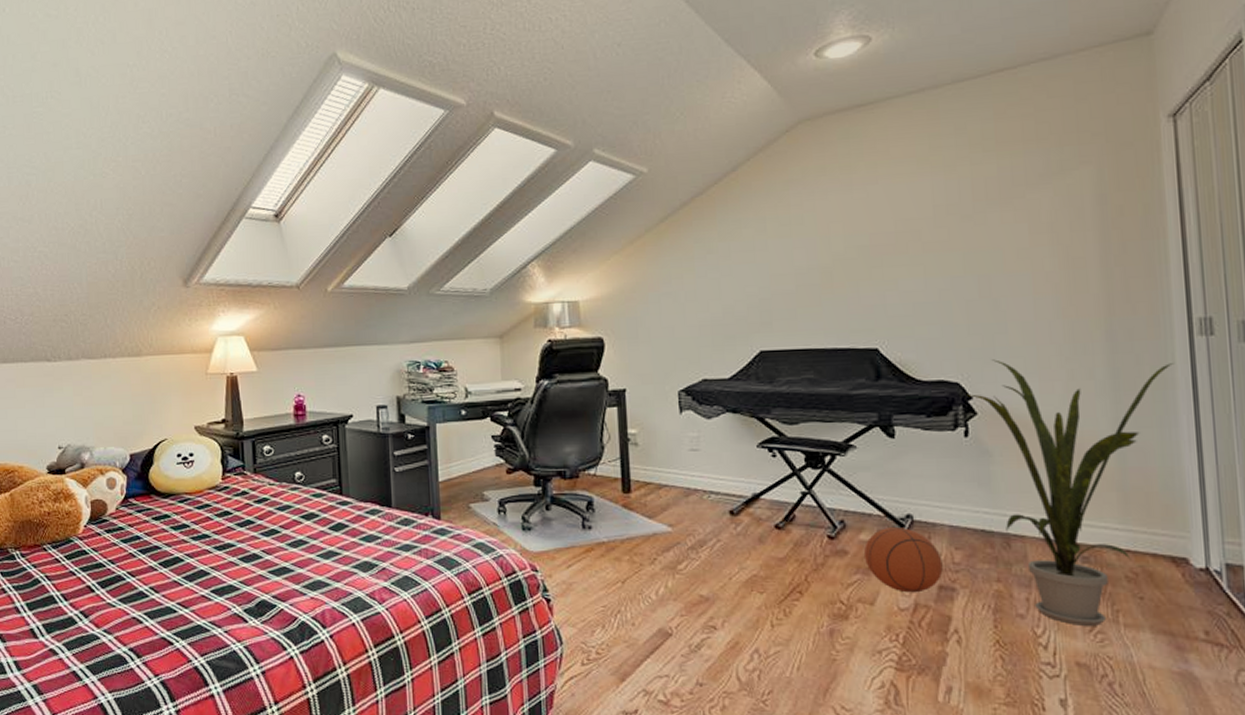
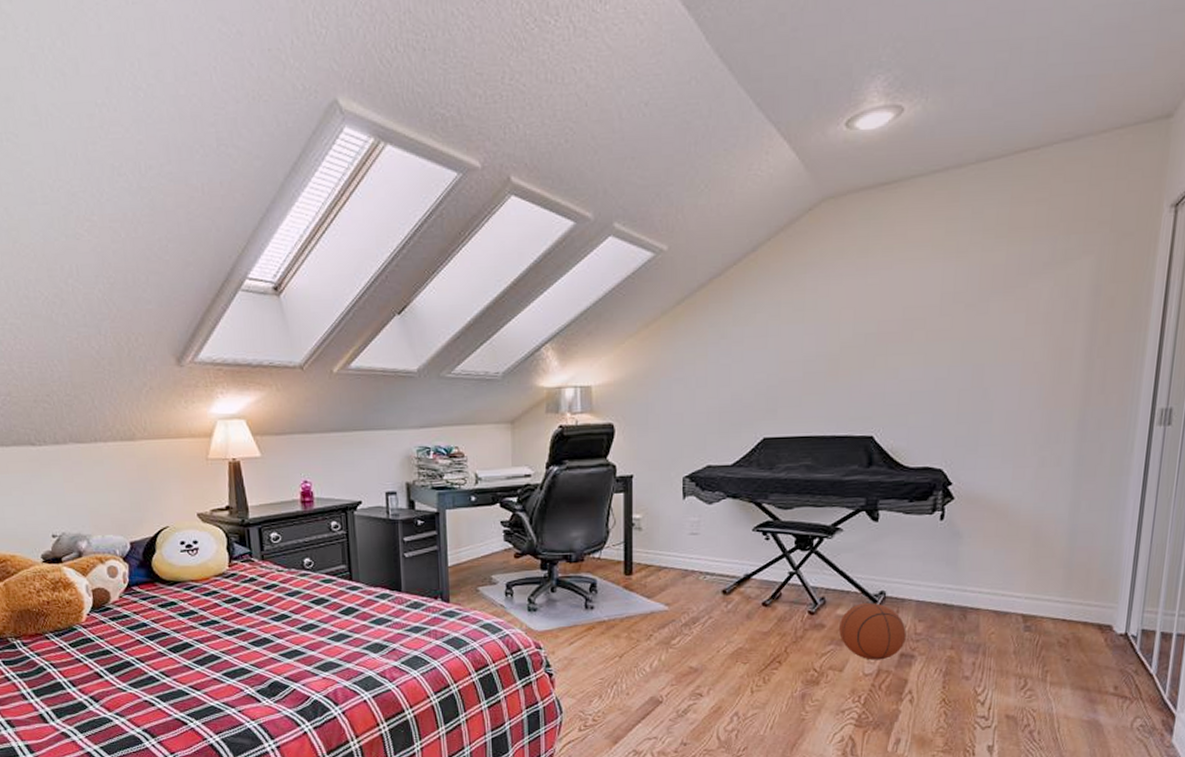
house plant: present [967,359,1174,626] -> none [947,447,1132,685]

